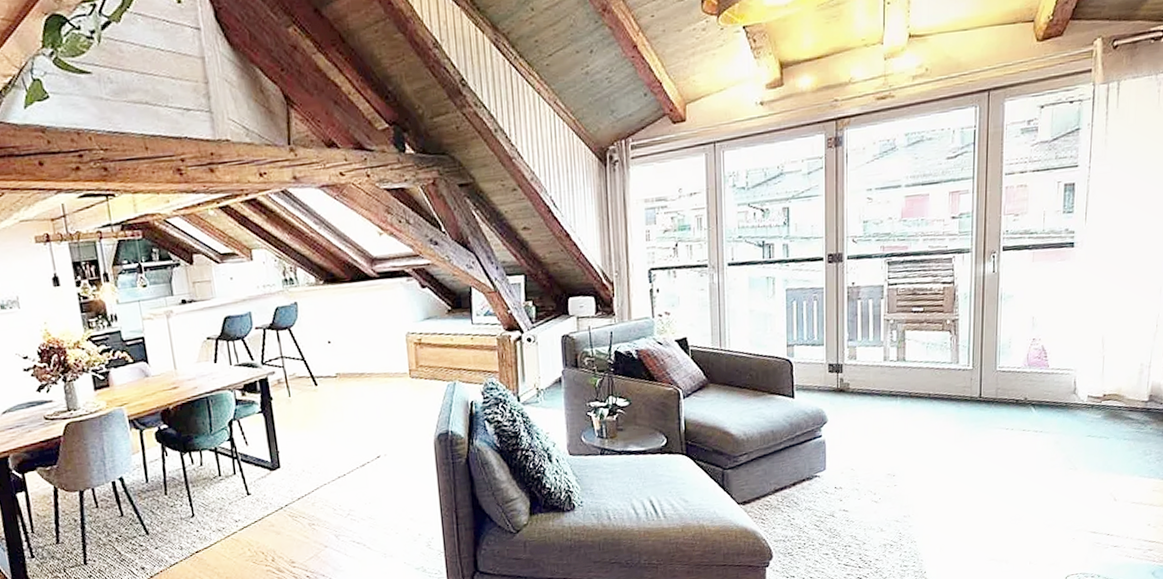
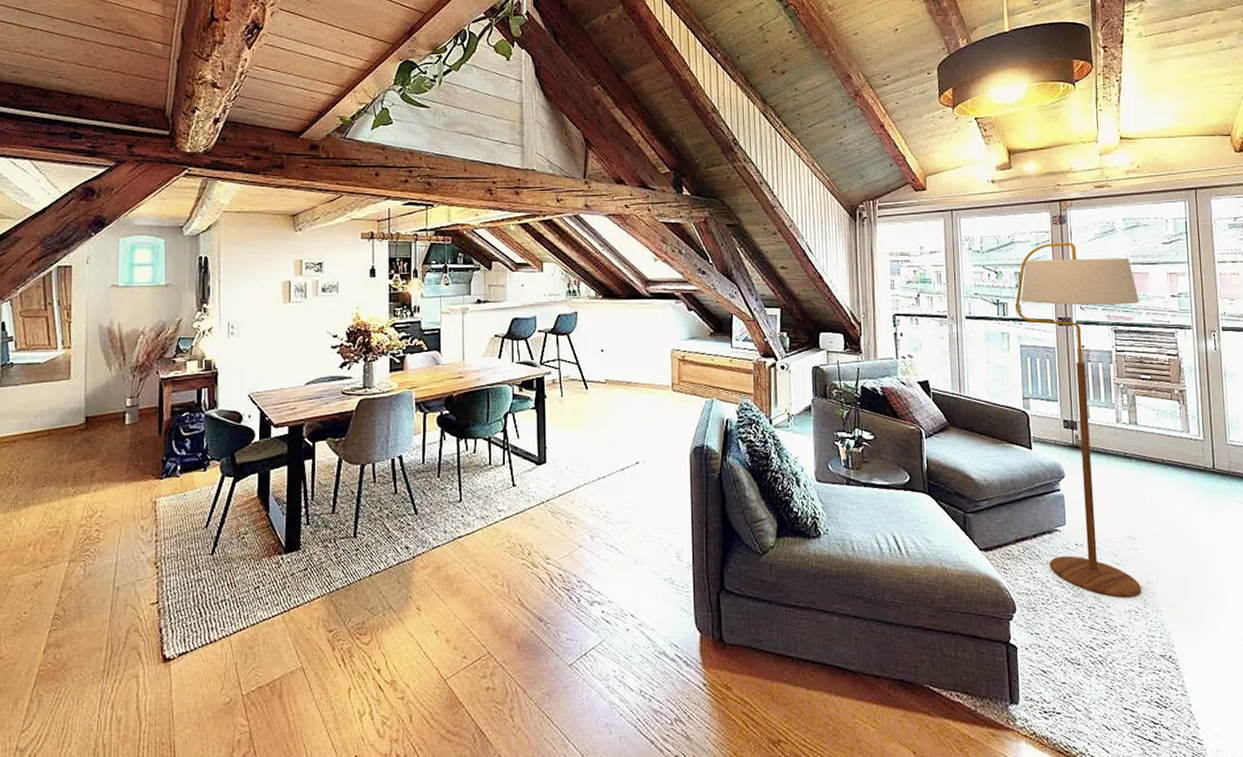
floor lamp: none [782,167,917,533] -> present [1015,242,1141,597]

